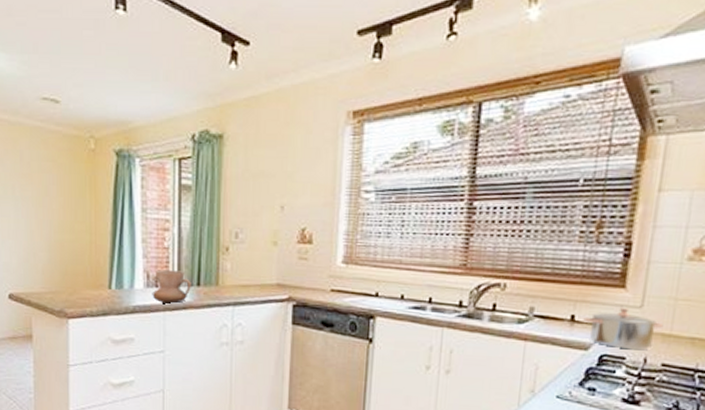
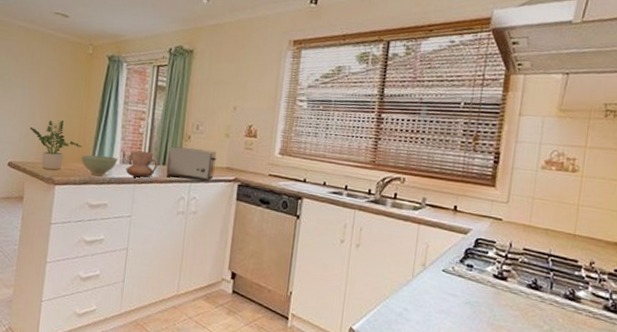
potted plant: none [29,237,95,302] -> present [30,120,82,171]
bowl: none [96,278,141,305] -> present [81,154,118,176]
toaster: none [202,261,264,304] -> present [166,146,217,182]
cooking pot: present [583,308,664,349] -> none [463,202,524,236]

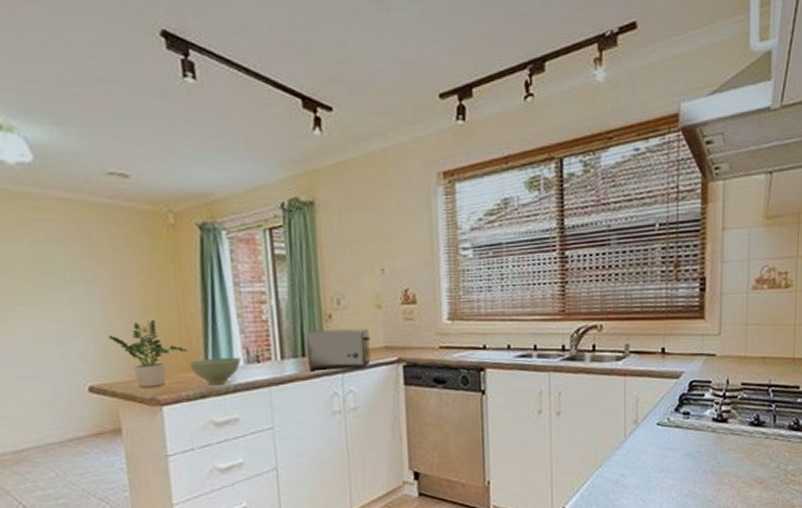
ceramic jug: present [126,150,159,178] -> none [251,343,296,379]

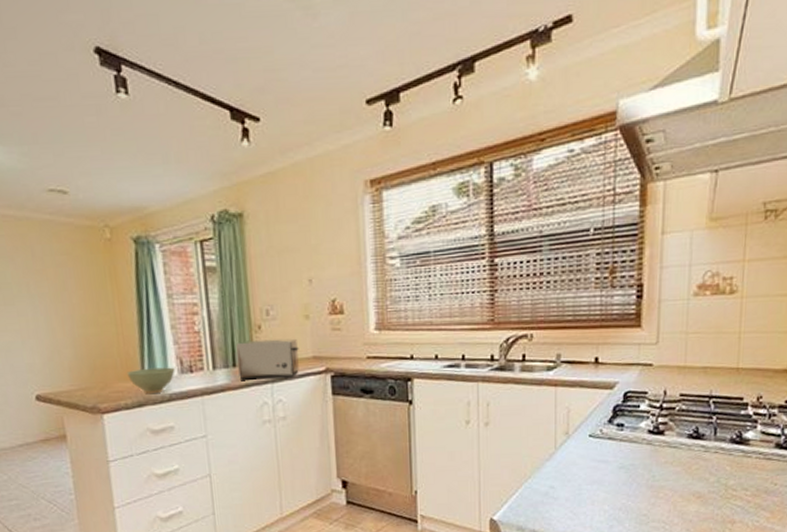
potted plant: present [108,319,188,389] -> none [52,331,126,398]

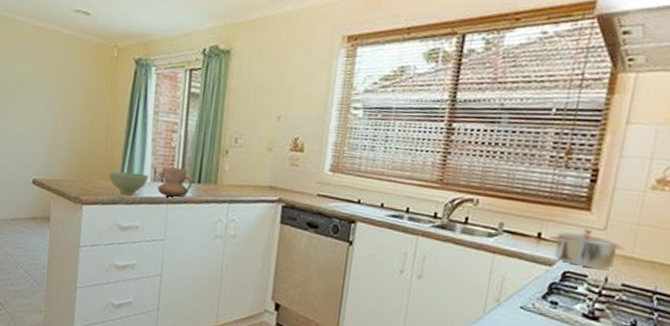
ceramic jug: none [184,353,227,388] -> present [157,166,193,198]
toaster: present [236,338,299,381] -> none [201,162,258,203]
cooking pot: none [606,346,678,384] -> present [549,229,626,270]

